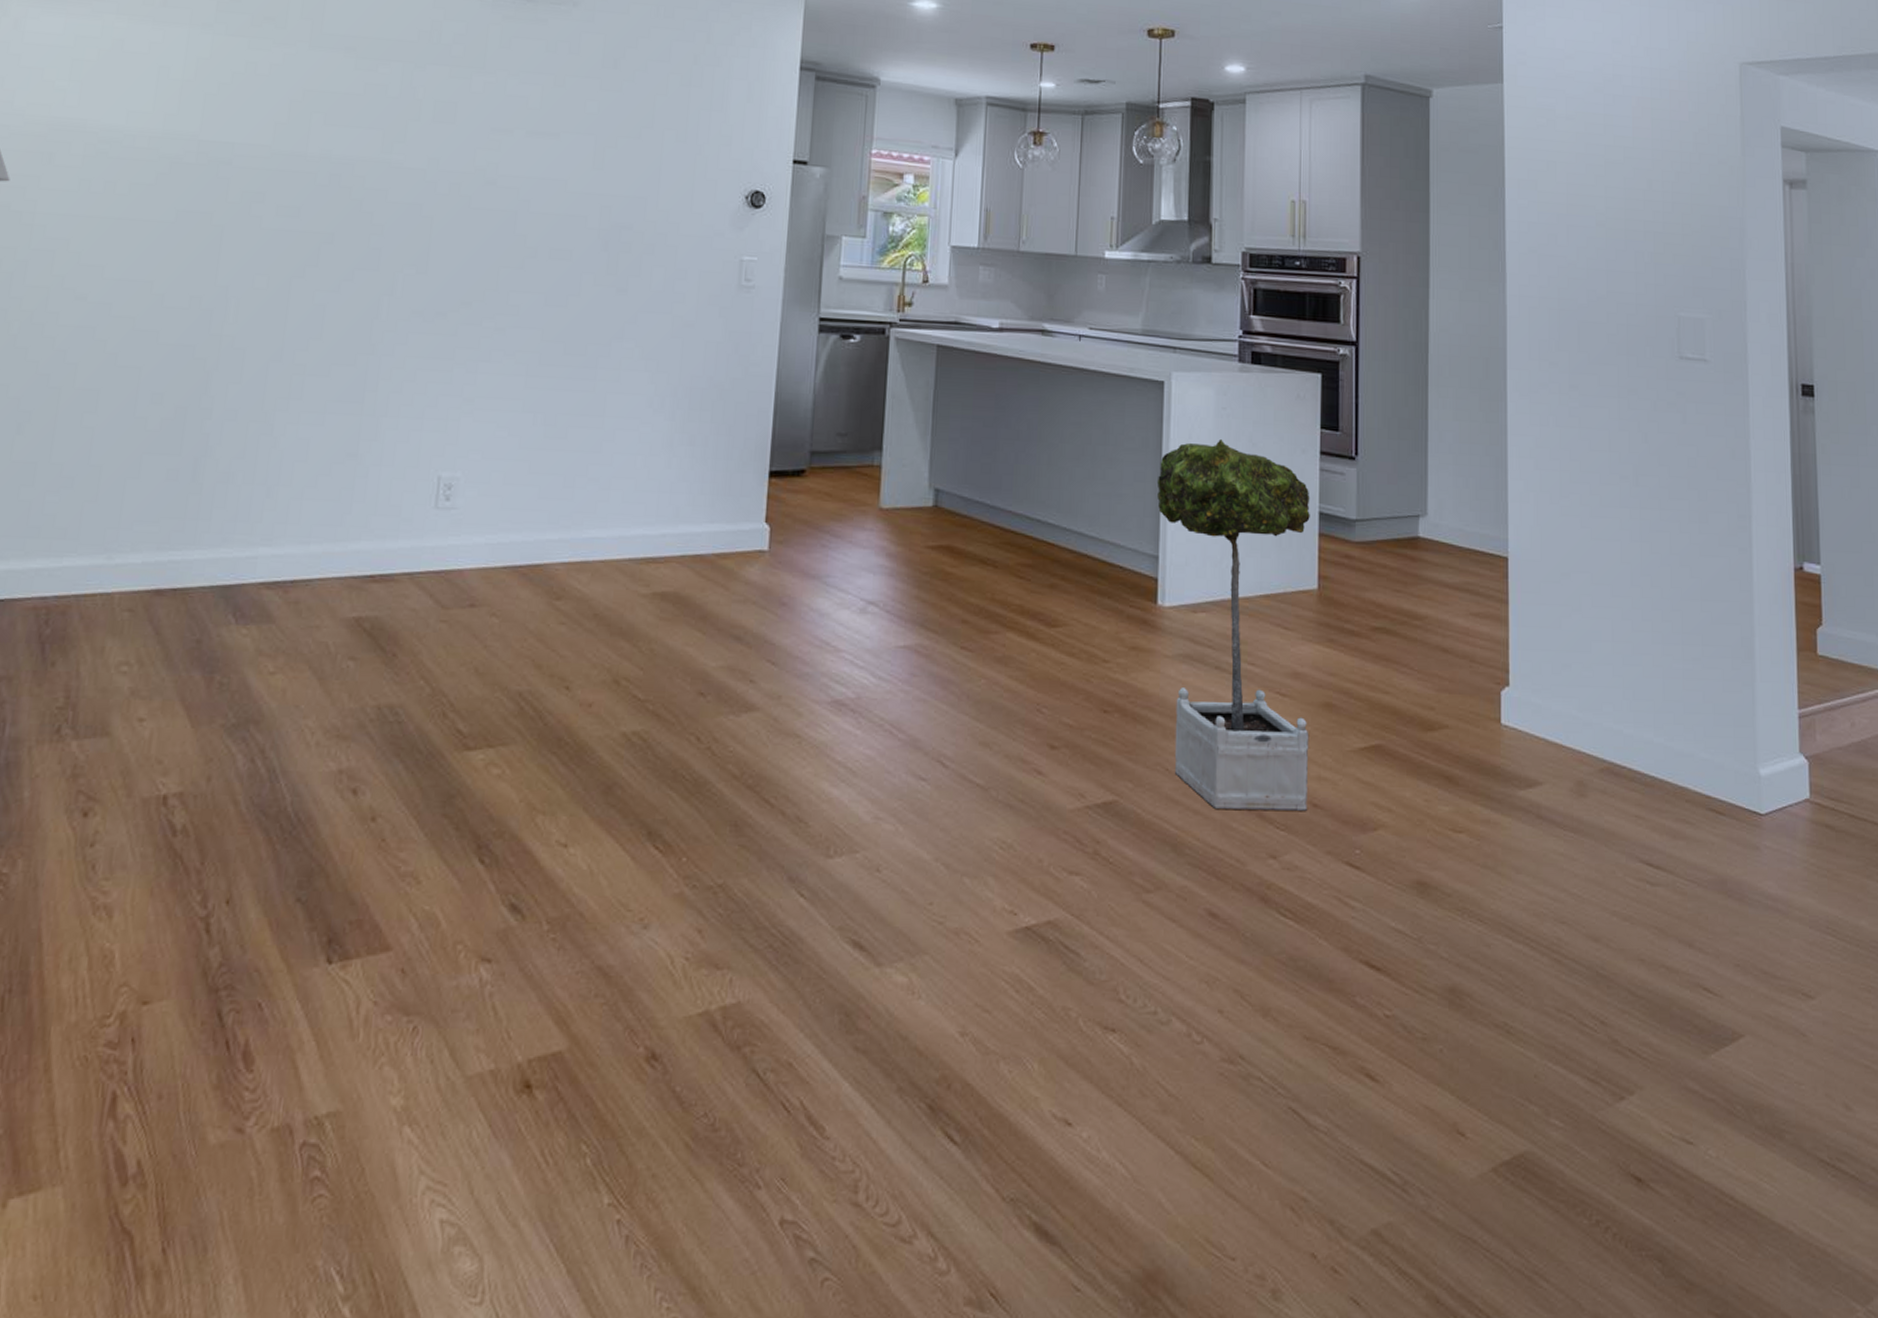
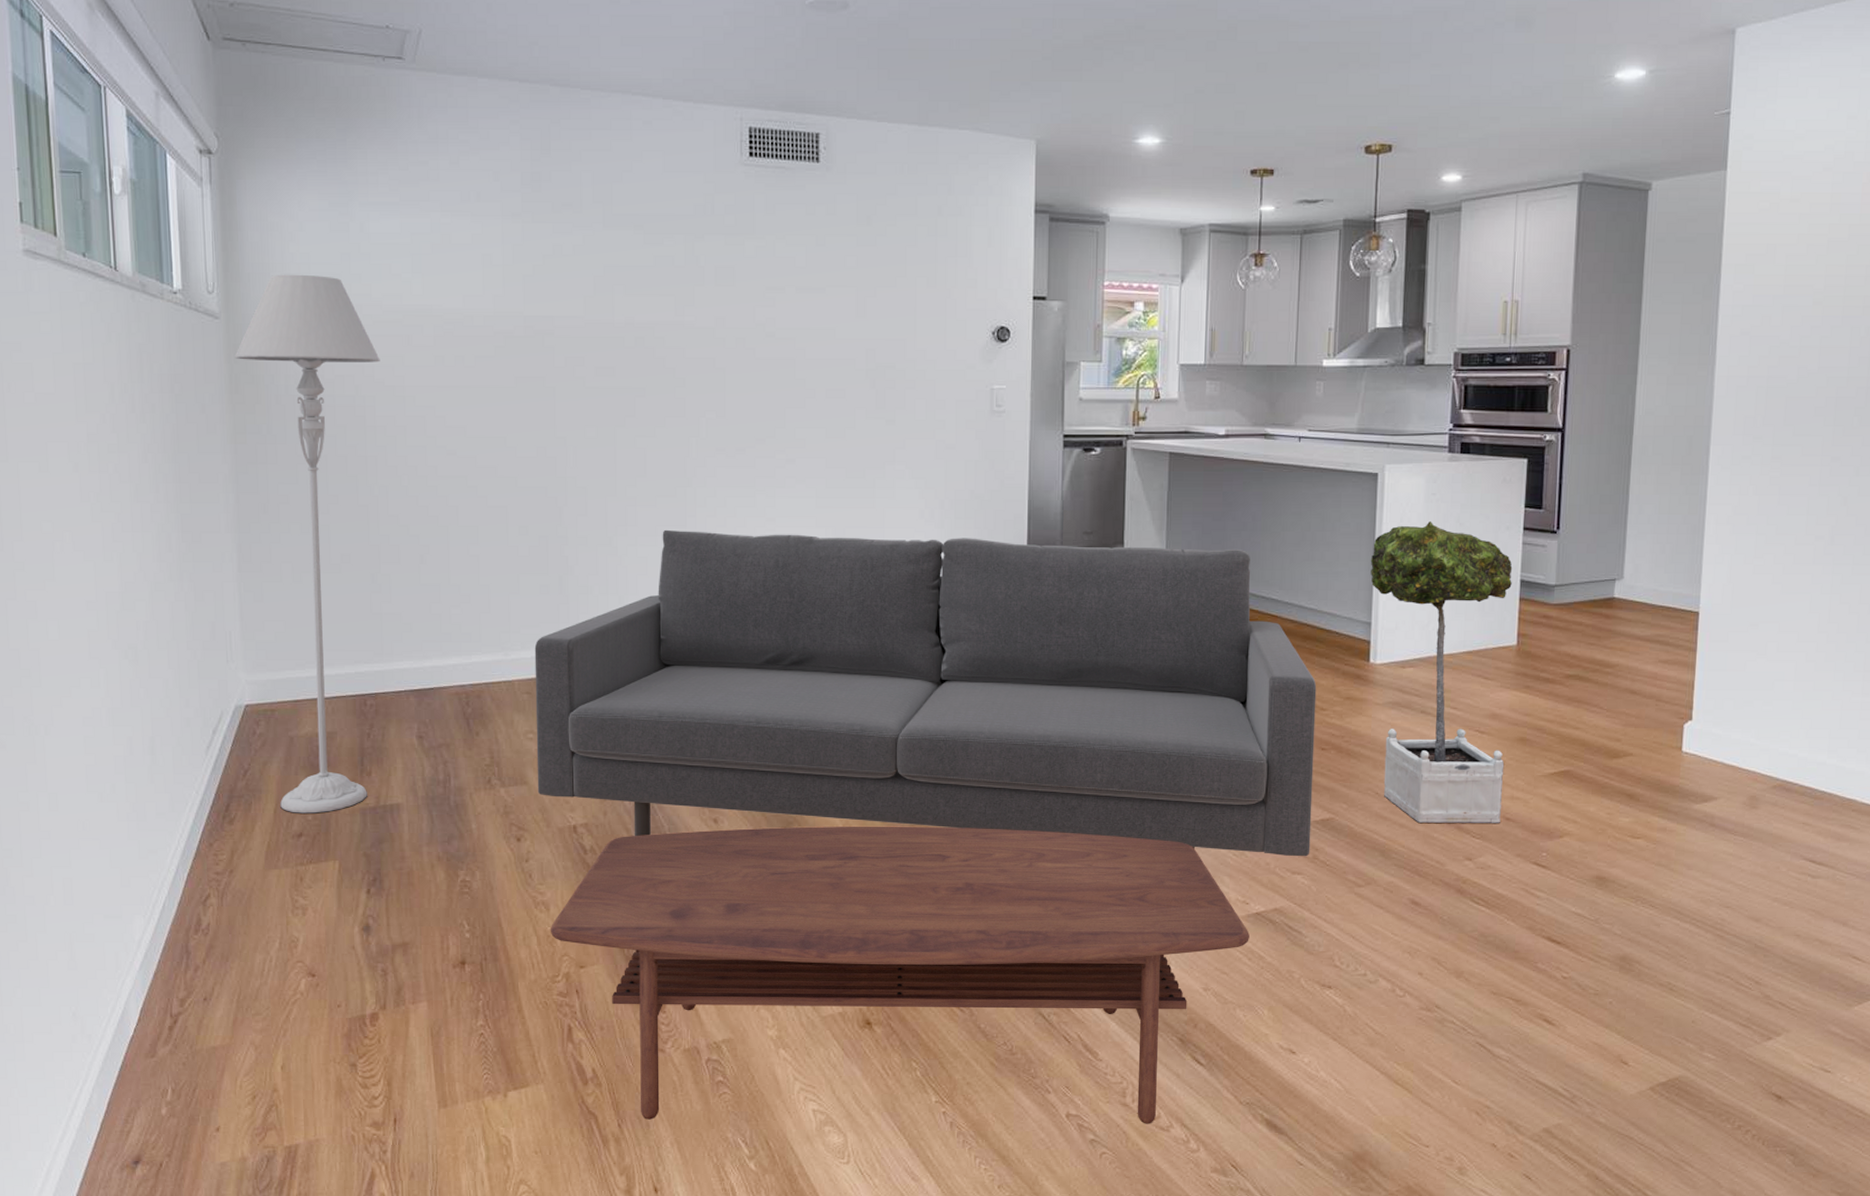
coffee table: none [108,801,1018,1240] -> present [550,826,1250,1124]
sofa: none [121,406,1098,852] -> present [534,529,1317,857]

